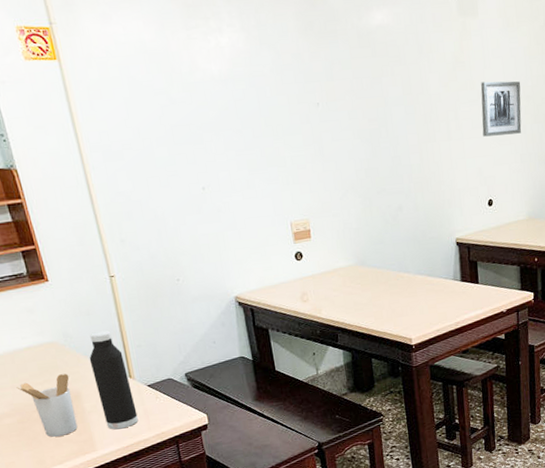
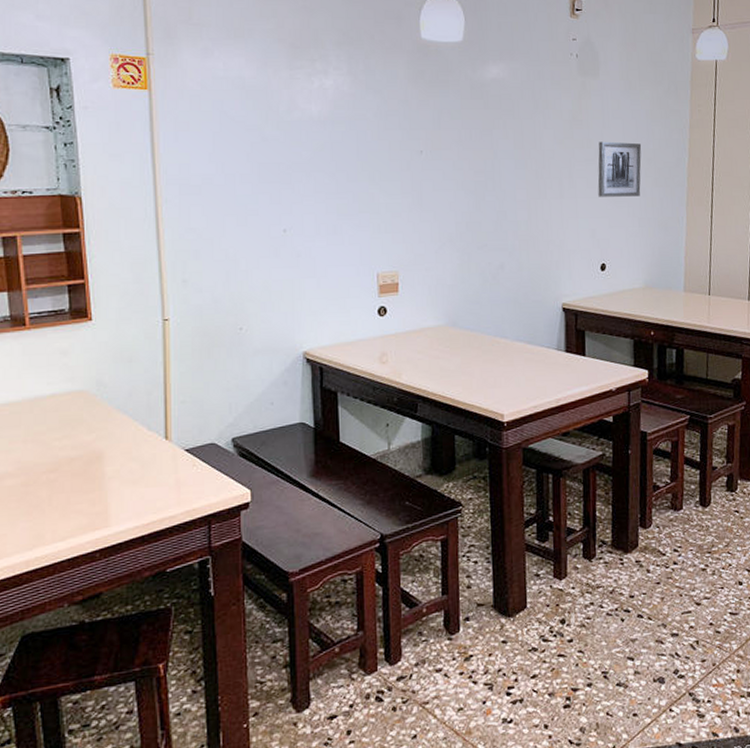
utensil holder: present [17,373,78,437] -> none [29,429,94,506]
water bottle: present [89,330,138,430] -> none [122,382,167,502]

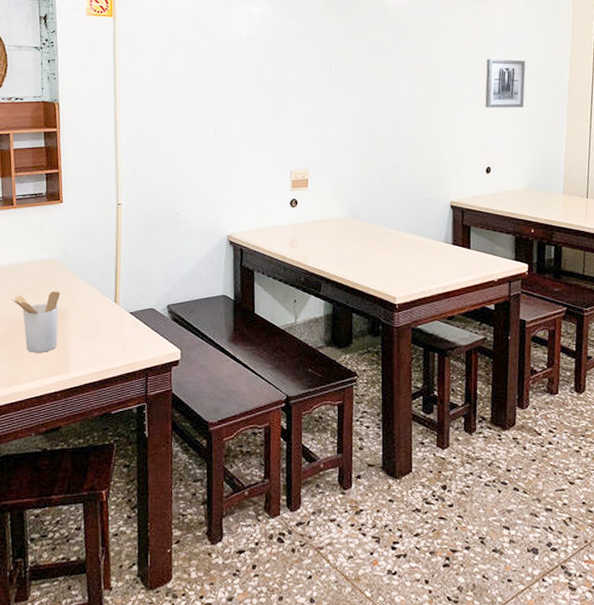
utensil holder: none [29,429,94,506] -> present [11,291,61,352]

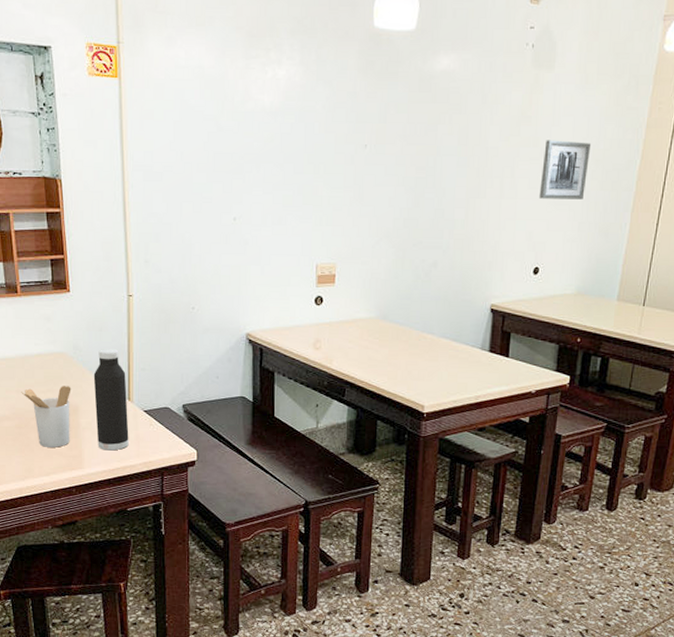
water bottle: none [82,255,115,353] -> present [93,349,129,451]

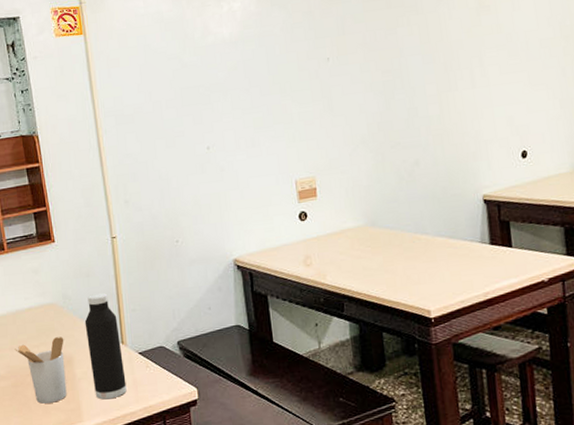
wall art: present [539,140,592,200] -> none [509,21,560,83]

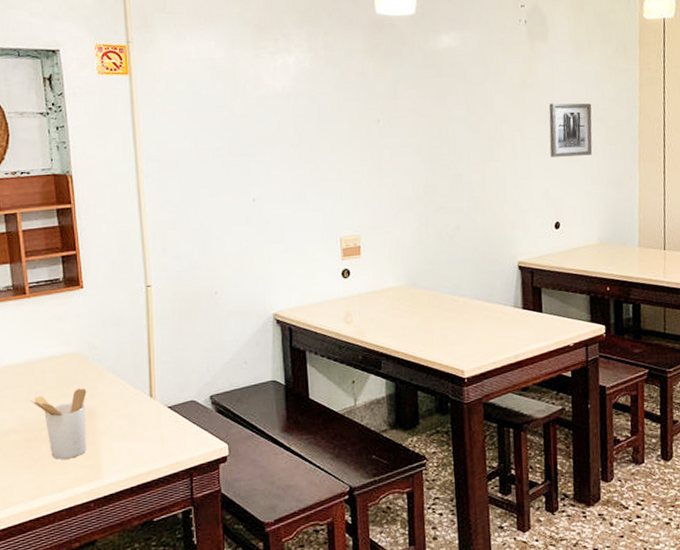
water bottle: present [84,293,127,400] -> none [111,344,153,456]
wall art: none [509,21,560,83] -> present [549,103,593,157]

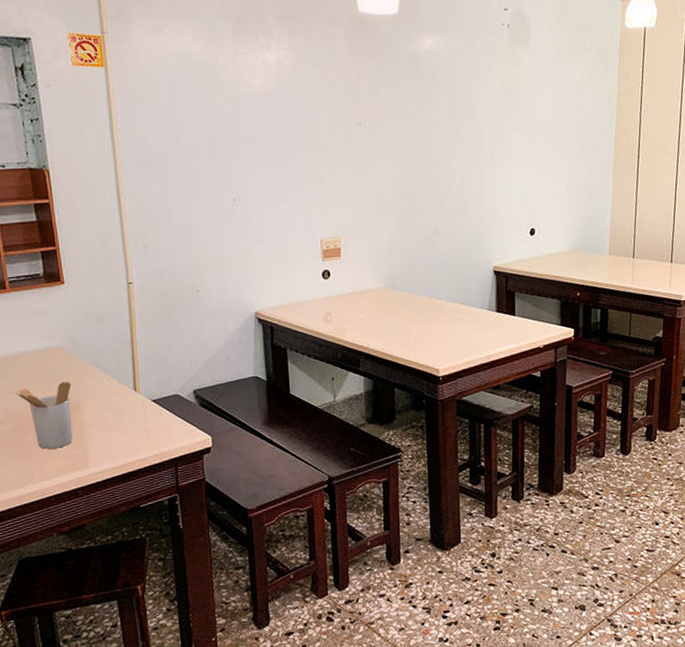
wall art: present [549,103,593,157] -> none [528,110,571,165]

